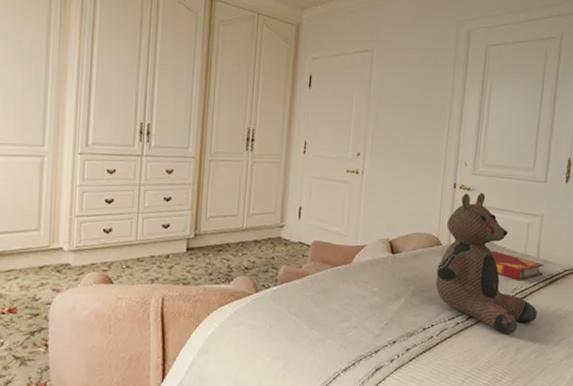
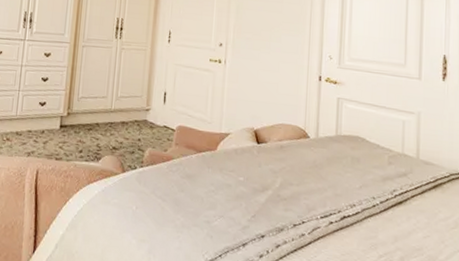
teddy bear: present [435,192,538,335] -> none [304,86,423,241]
hardback book: present [490,250,545,281] -> none [362,146,426,182]

